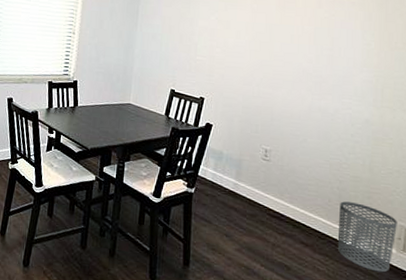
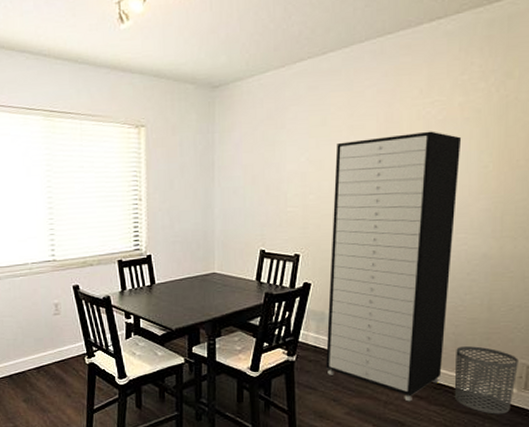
storage cabinet: none [221,8,348,247] -> present [326,131,462,402]

